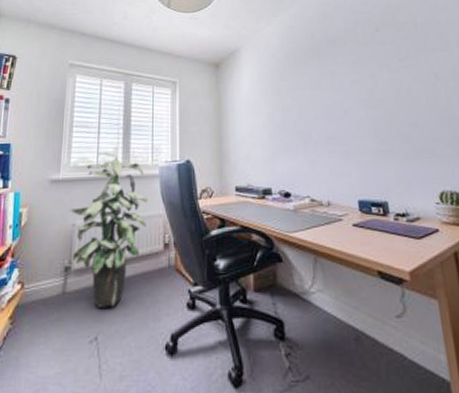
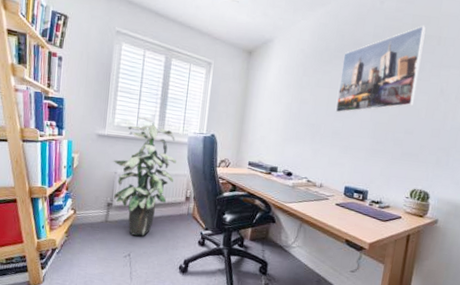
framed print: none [318,13,411,115] -> present [335,25,426,113]

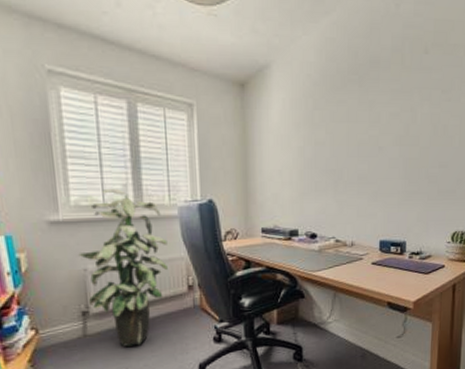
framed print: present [335,25,426,113] -> none [357,31,450,152]

